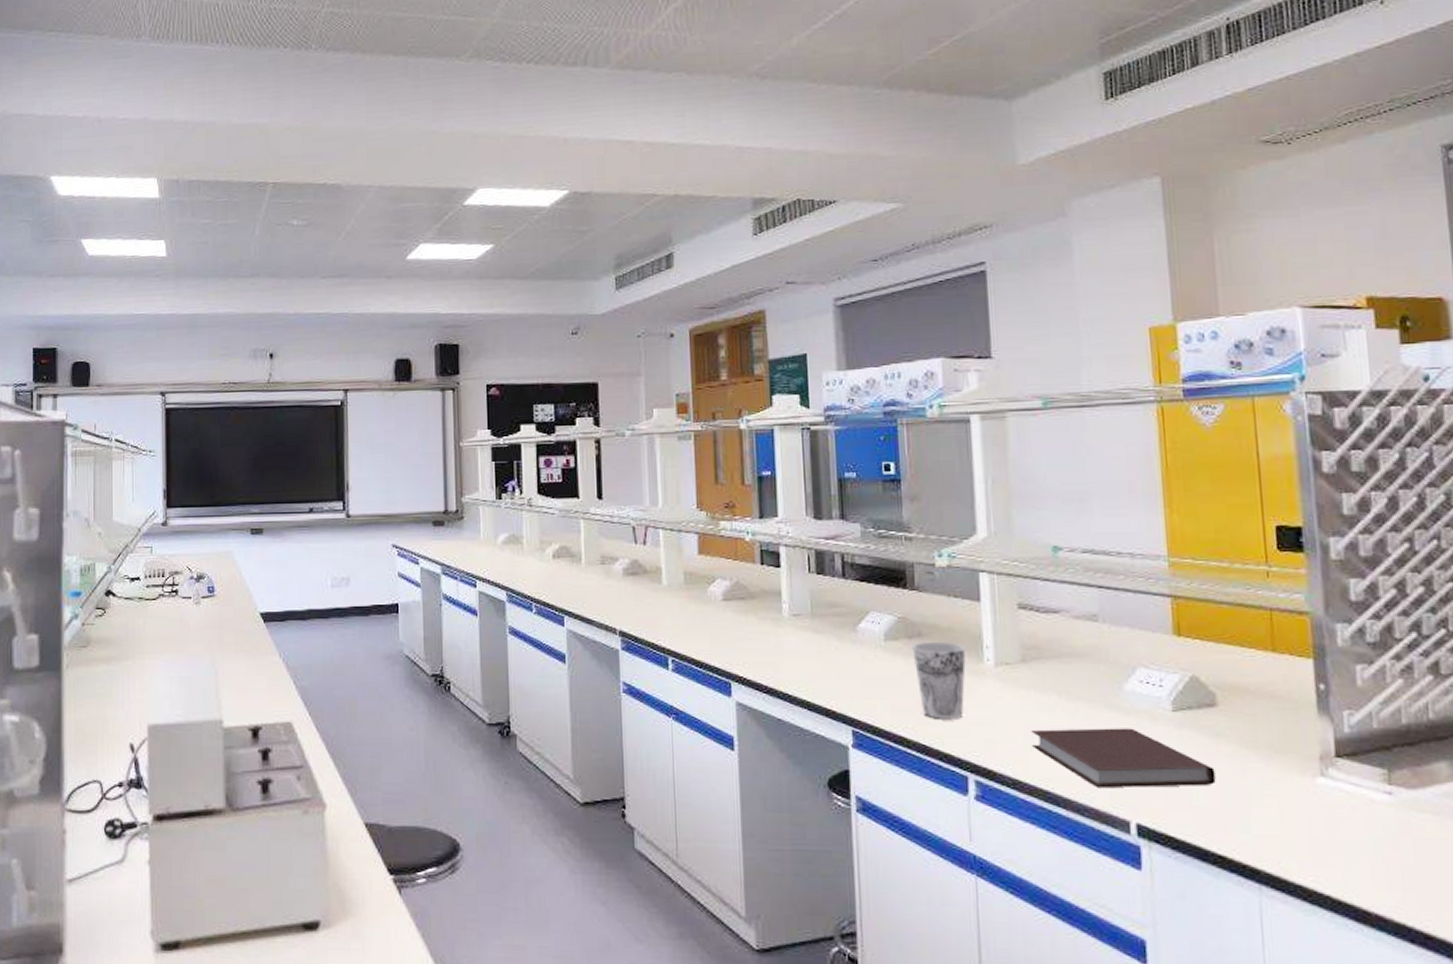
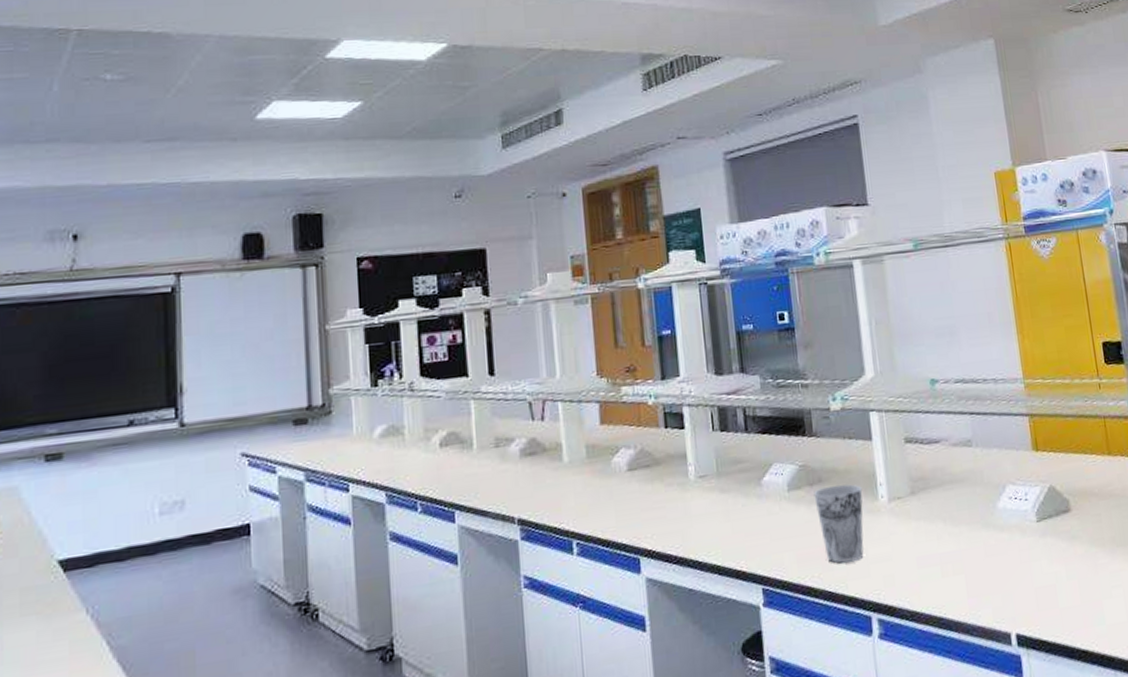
notebook: present [1031,728,1216,789] -> none [924,543,1075,606]

